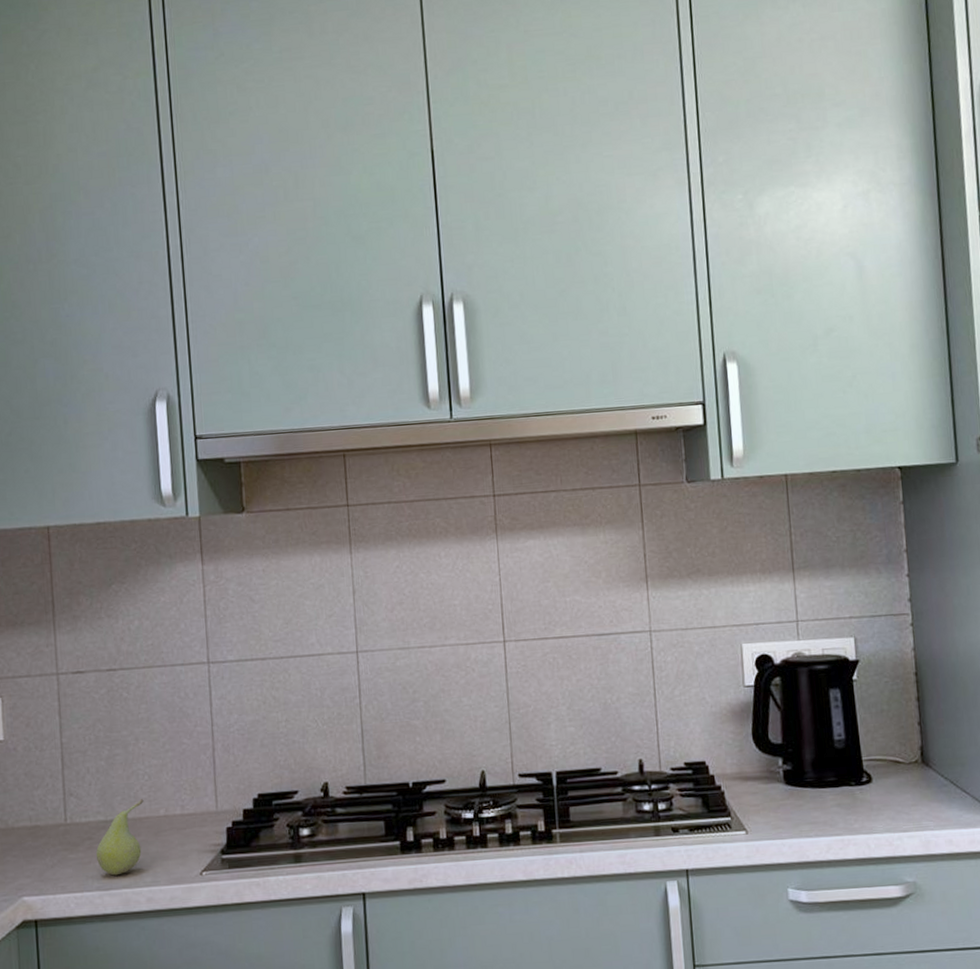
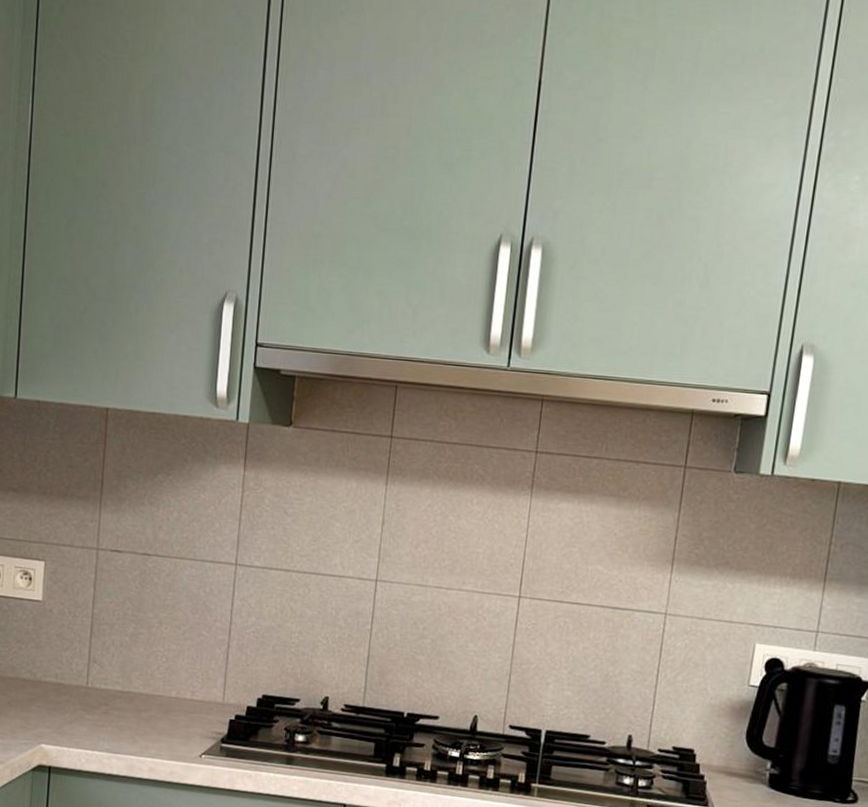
fruit: present [96,799,144,876] -> none [110,678,159,742]

